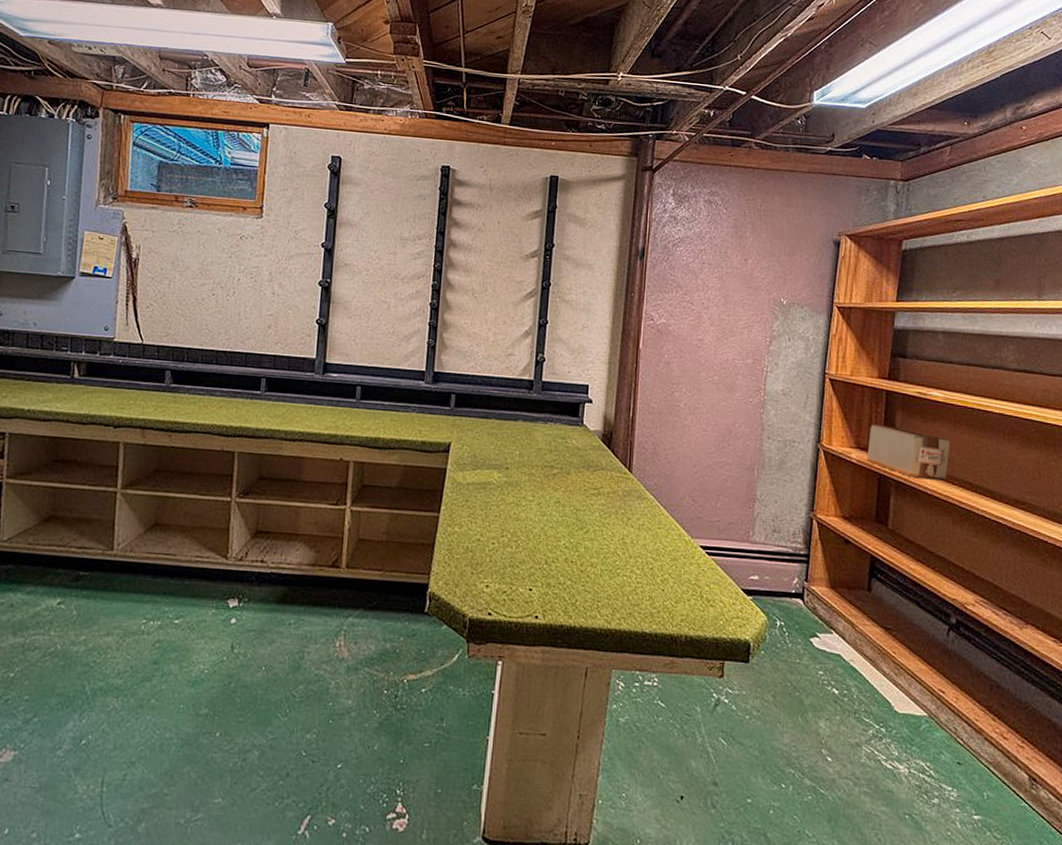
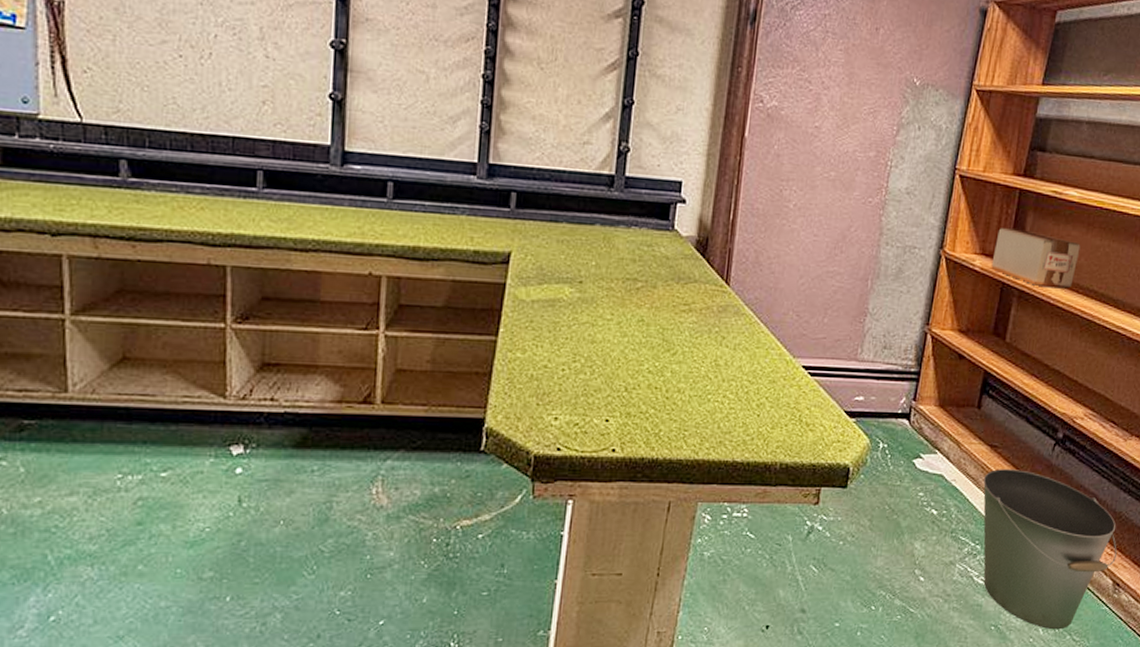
bucket: none [880,651,1028,824] -> present [983,469,1117,629]

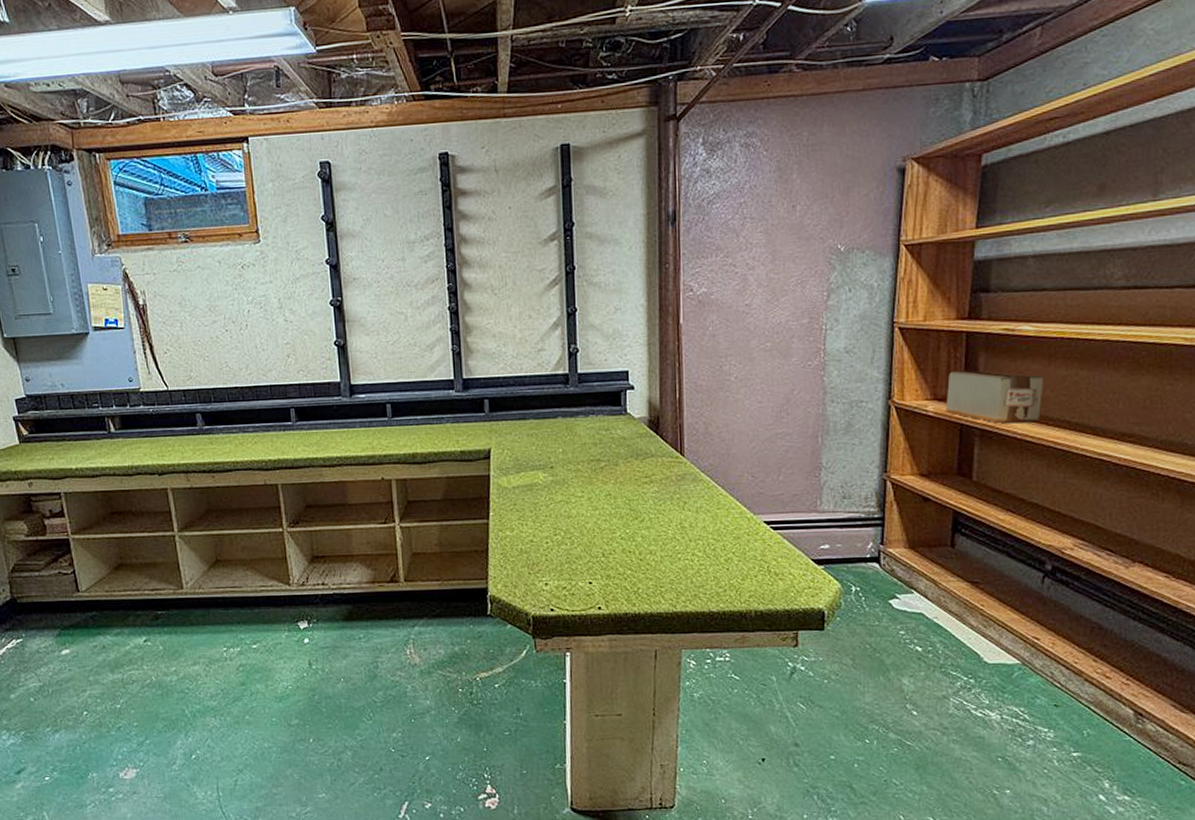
bucket: present [983,469,1117,629] -> none [967,604,1134,760]

